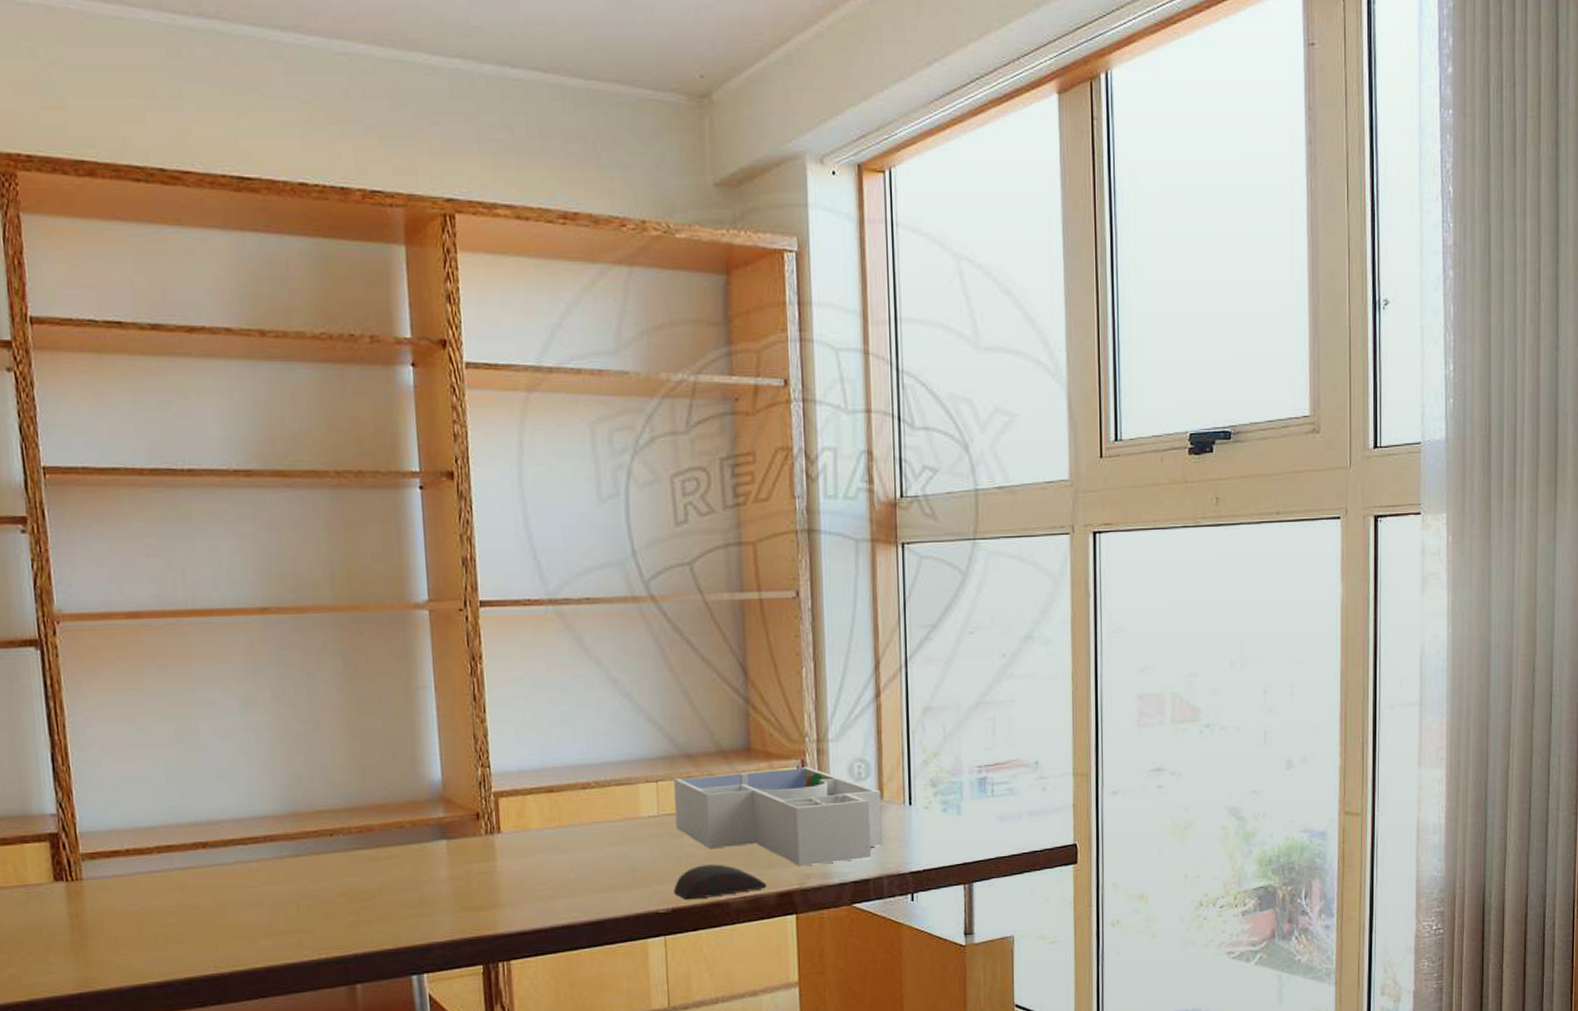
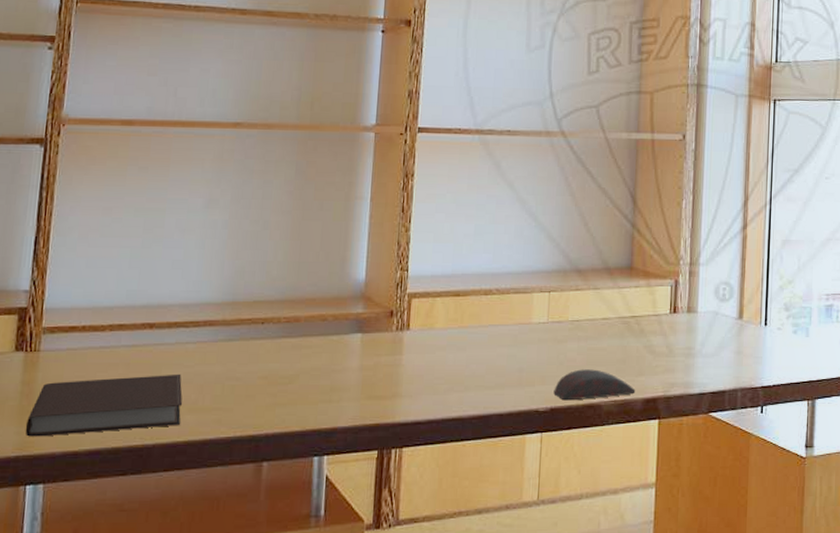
notebook: none [83,895,256,972] -> present [26,373,182,437]
desk organizer: present [674,767,883,867] -> none [562,287,741,376]

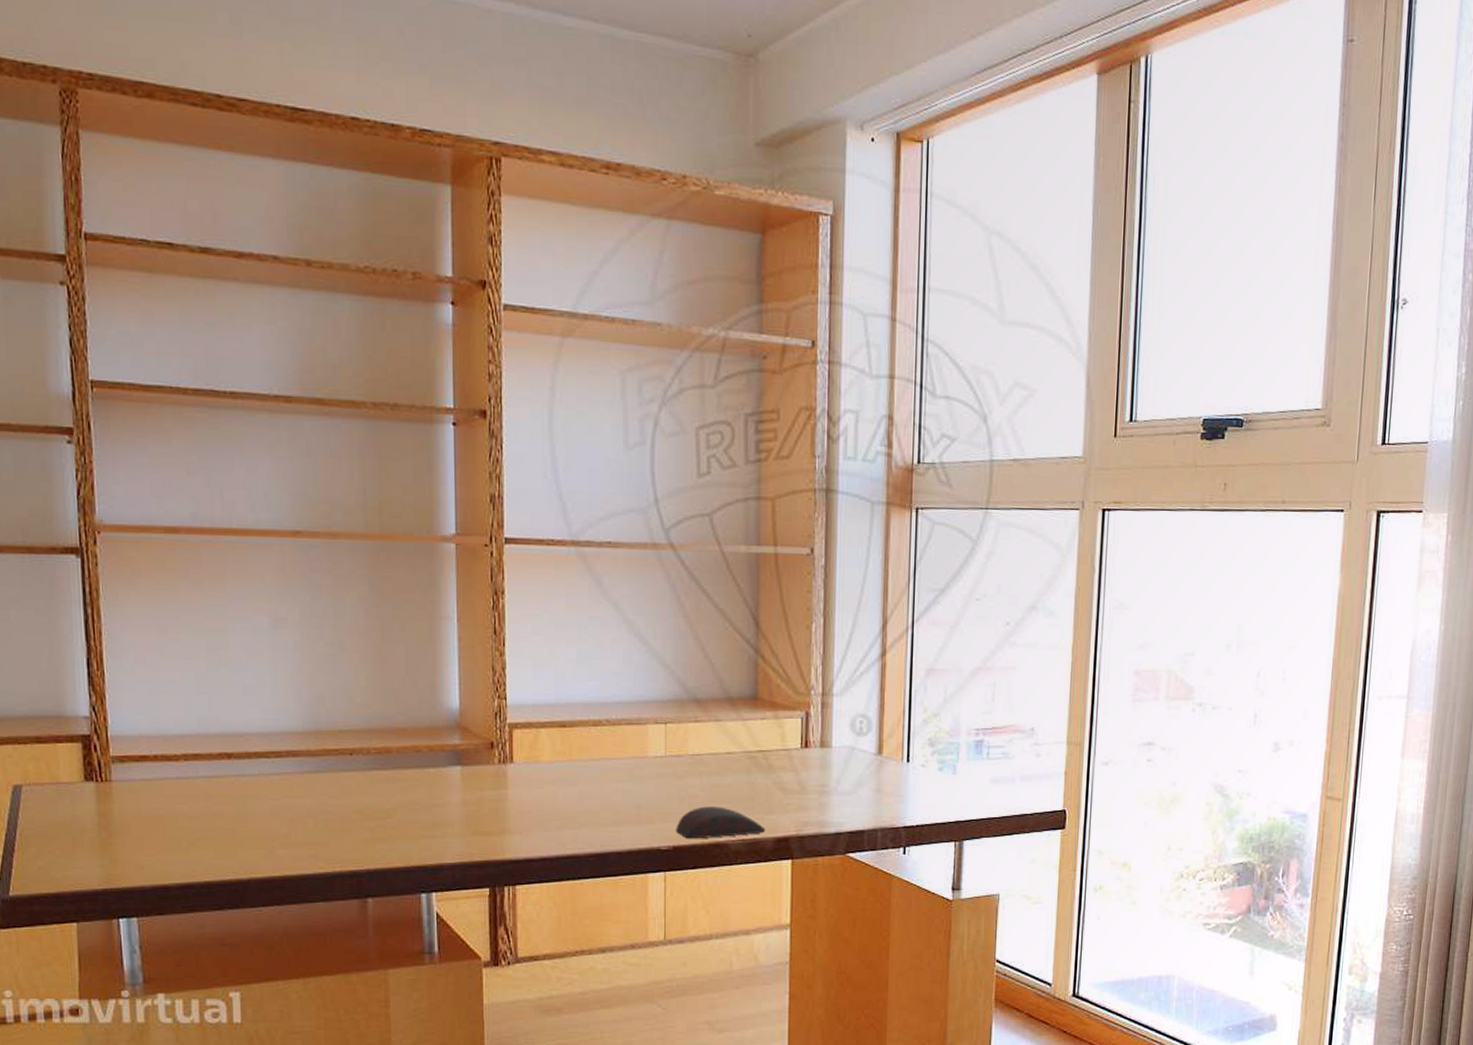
notebook: present [26,373,182,437] -> none [109,806,274,870]

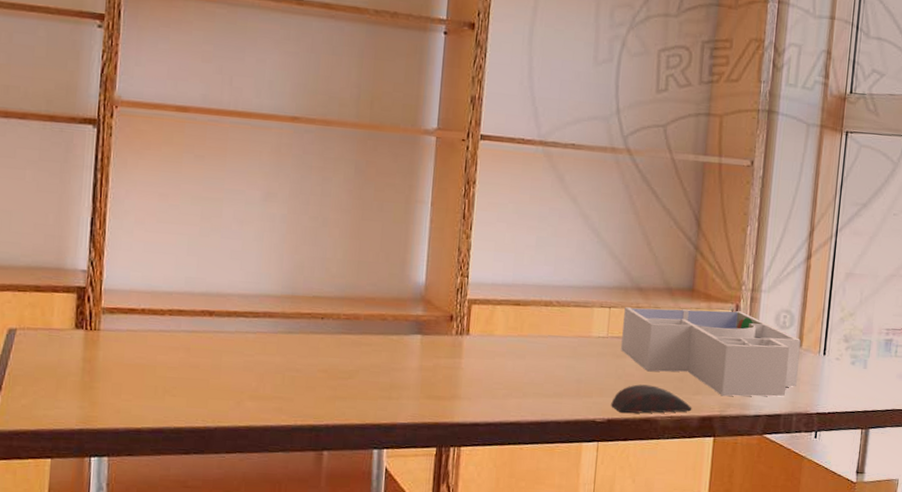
desk organizer: none [682,719,881,814] -> present [621,307,801,397]

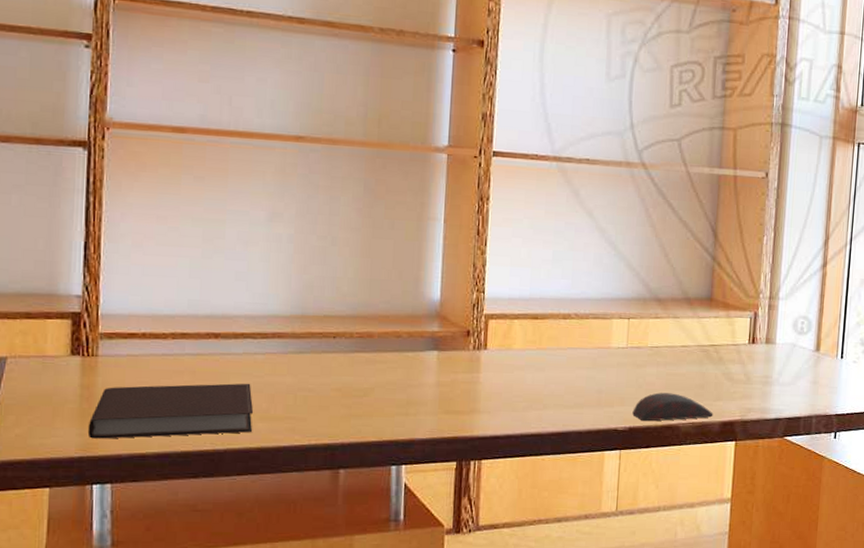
notebook: none [89,361,243,413] -> present [89,383,253,439]
desk organizer: present [621,307,801,397] -> none [641,318,819,402]

